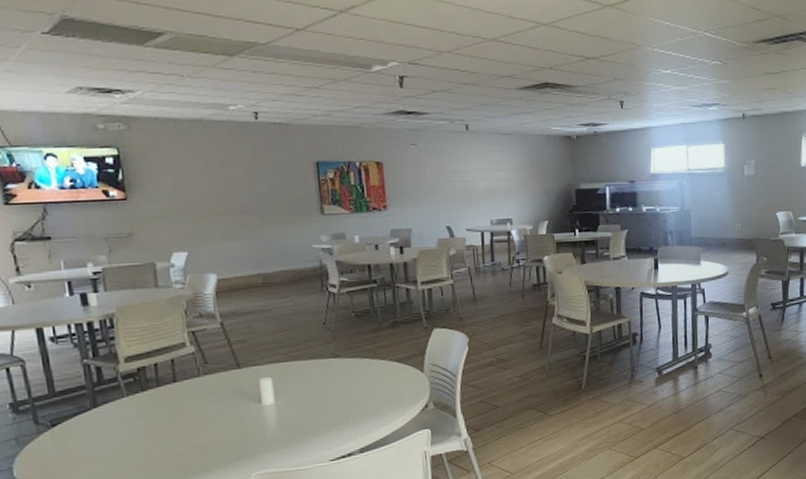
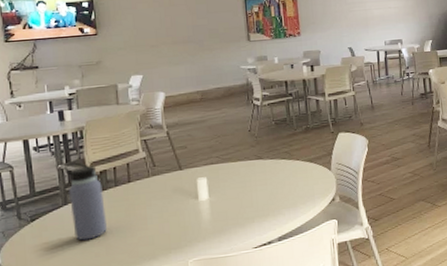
water bottle: none [91,356,149,450] -> present [64,162,107,241]

